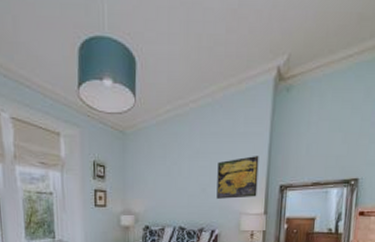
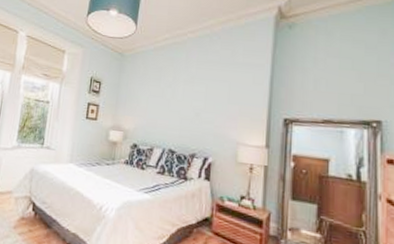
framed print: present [216,156,259,199] -> none [211,86,260,128]

